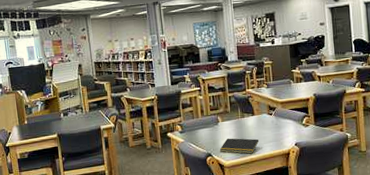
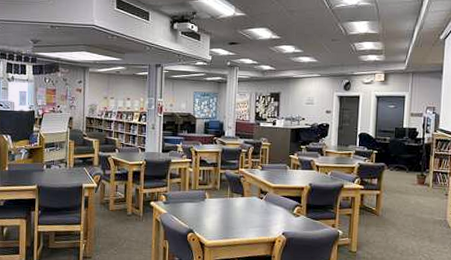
notepad: present [219,138,259,154] -> none [202,216,246,236]

